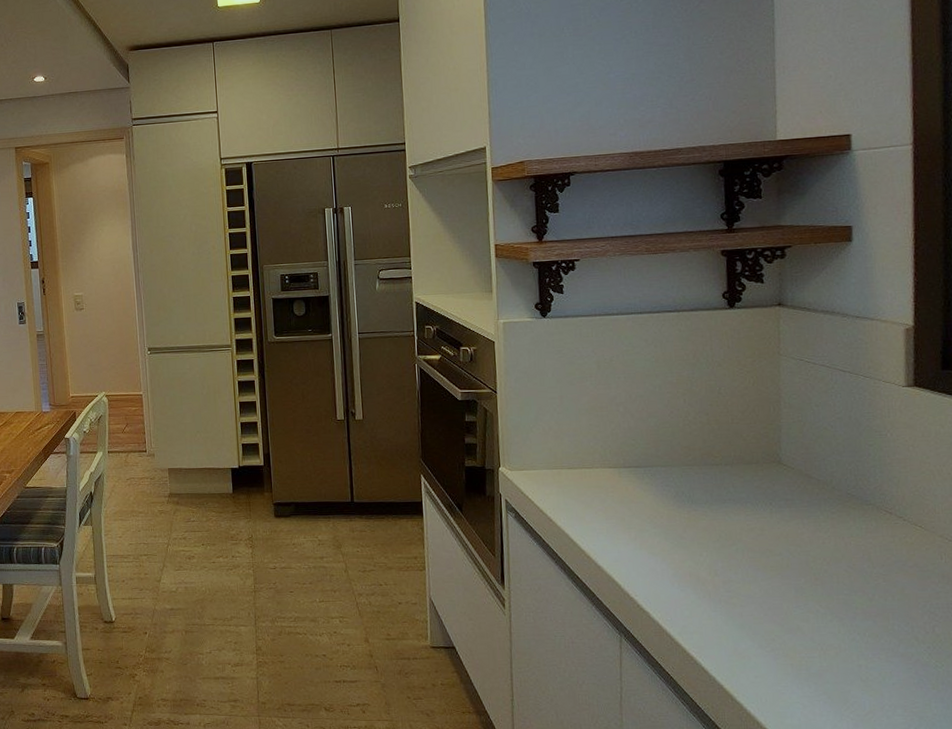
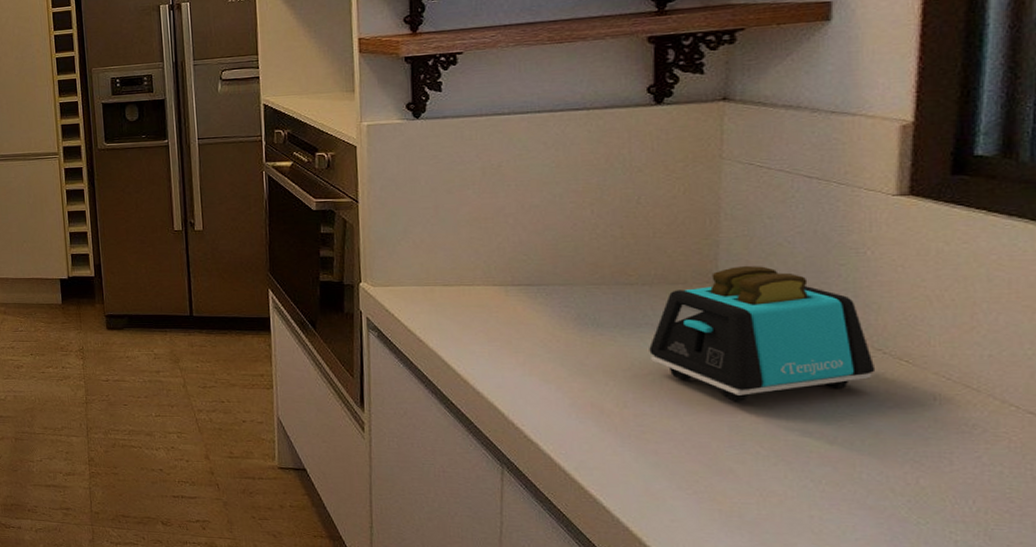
toaster: none [732,447,899,567] -> present [649,266,876,402]

